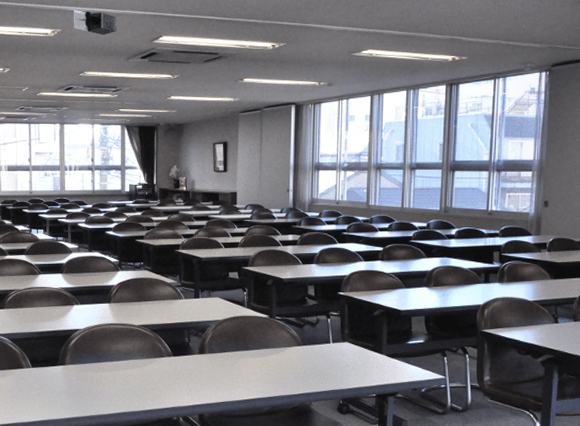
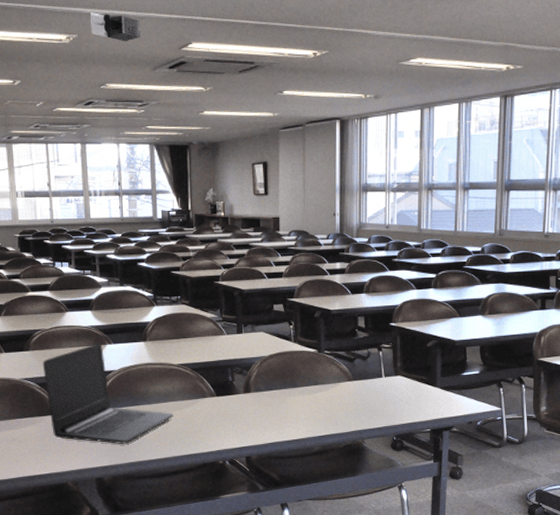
laptop: none [15,303,133,398] -> present [42,343,174,444]

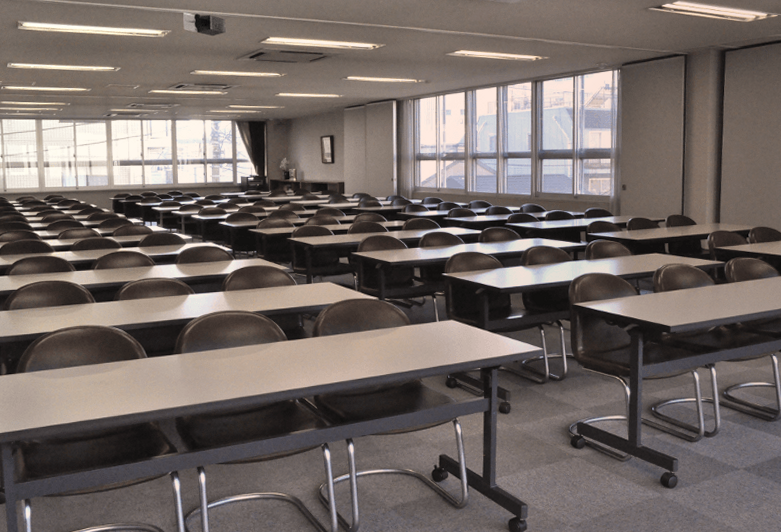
laptop: present [42,343,174,444] -> none [130,293,249,385]

